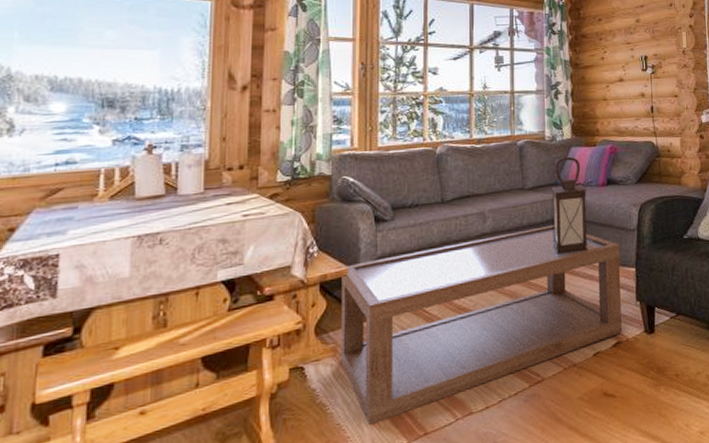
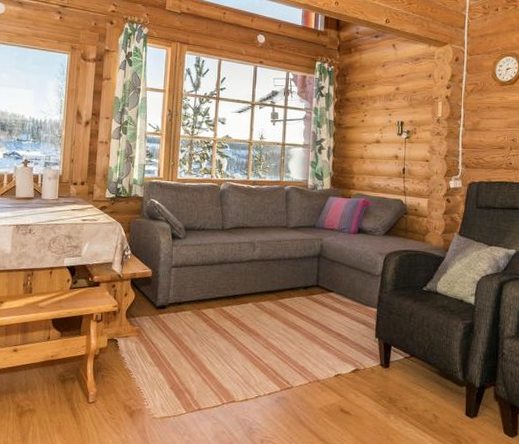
coffee table: present [341,224,623,426] -> none [143,260,365,394]
lantern: present [551,156,589,255] -> none [308,204,341,288]

